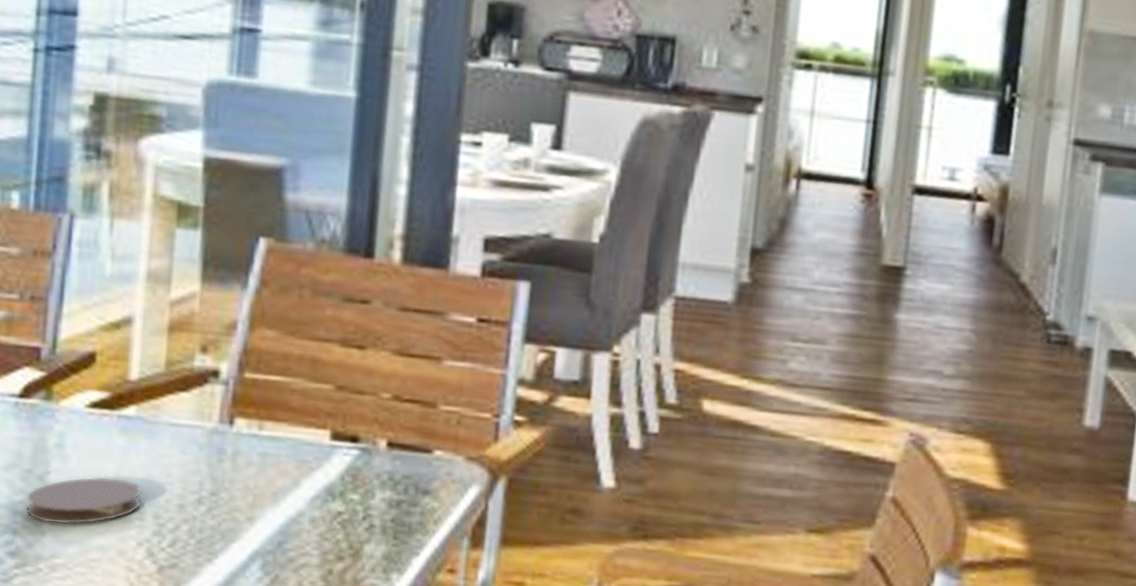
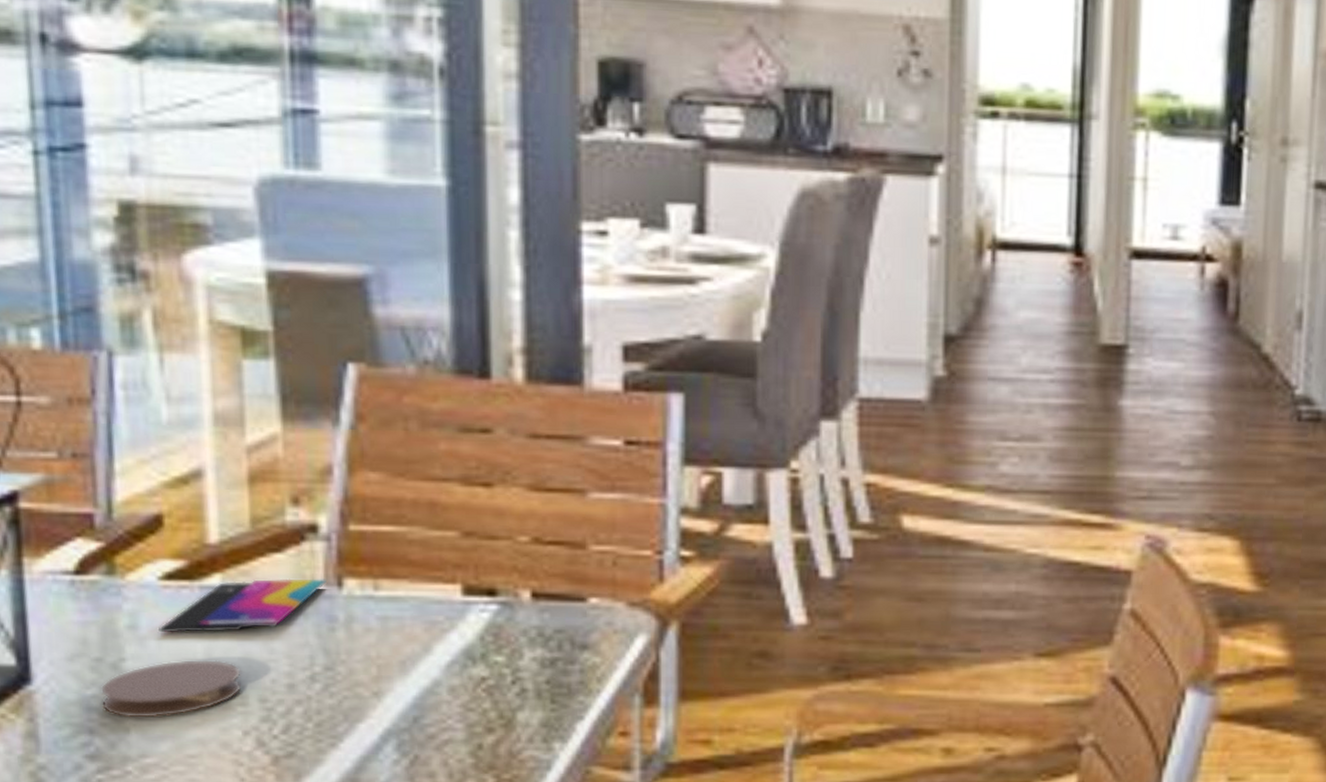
smartphone: none [80,413,221,456] -> present [159,578,326,633]

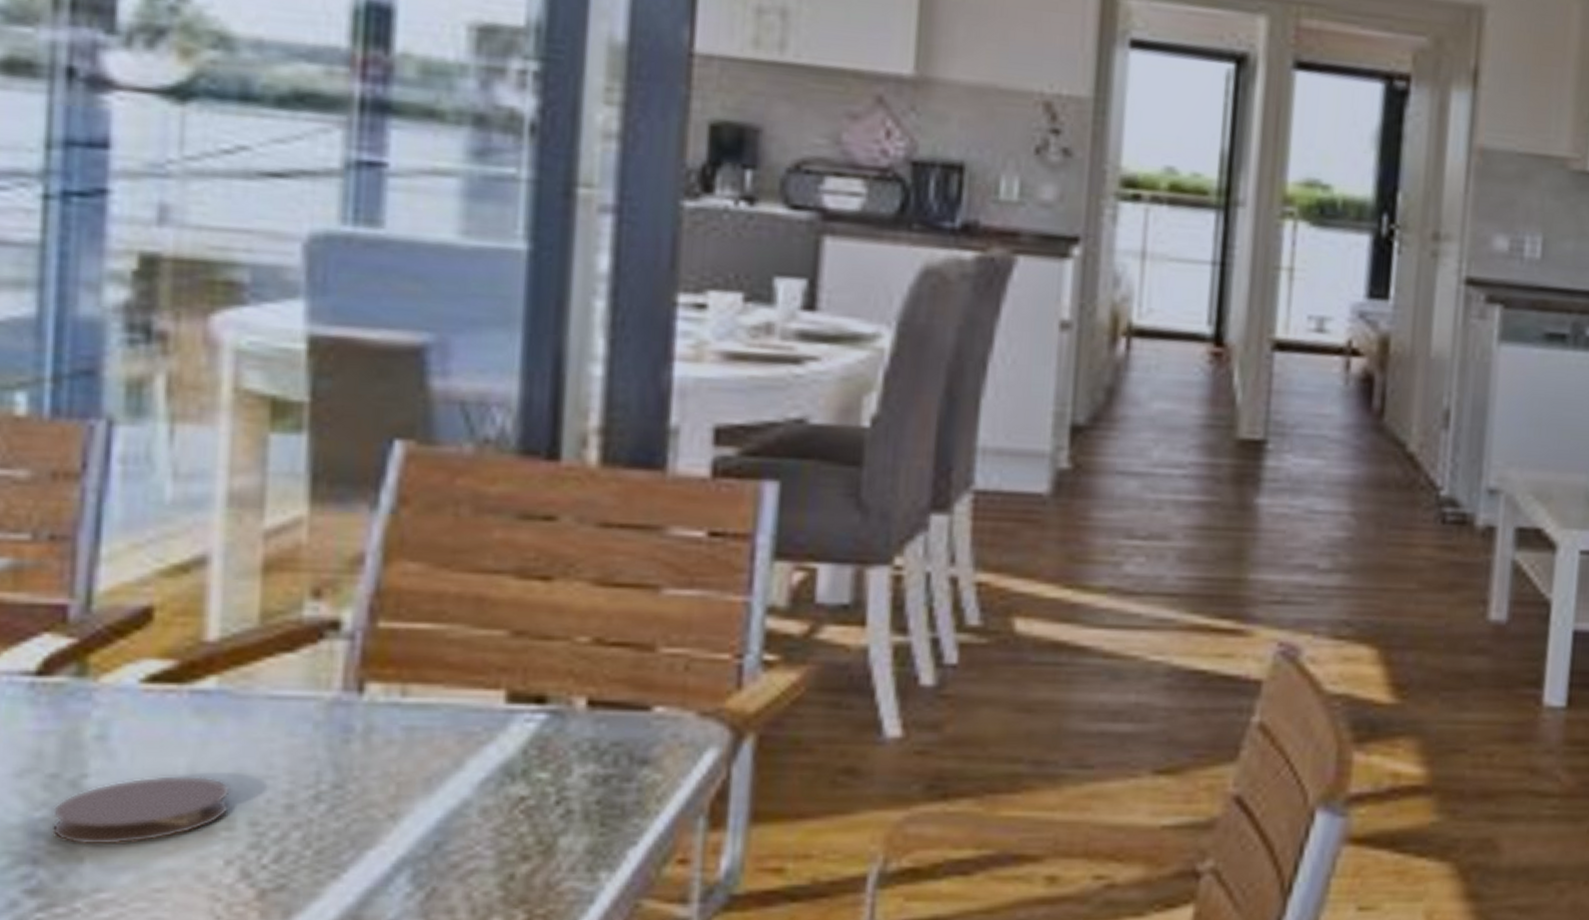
smartphone: present [159,578,326,633] -> none [134,682,345,745]

